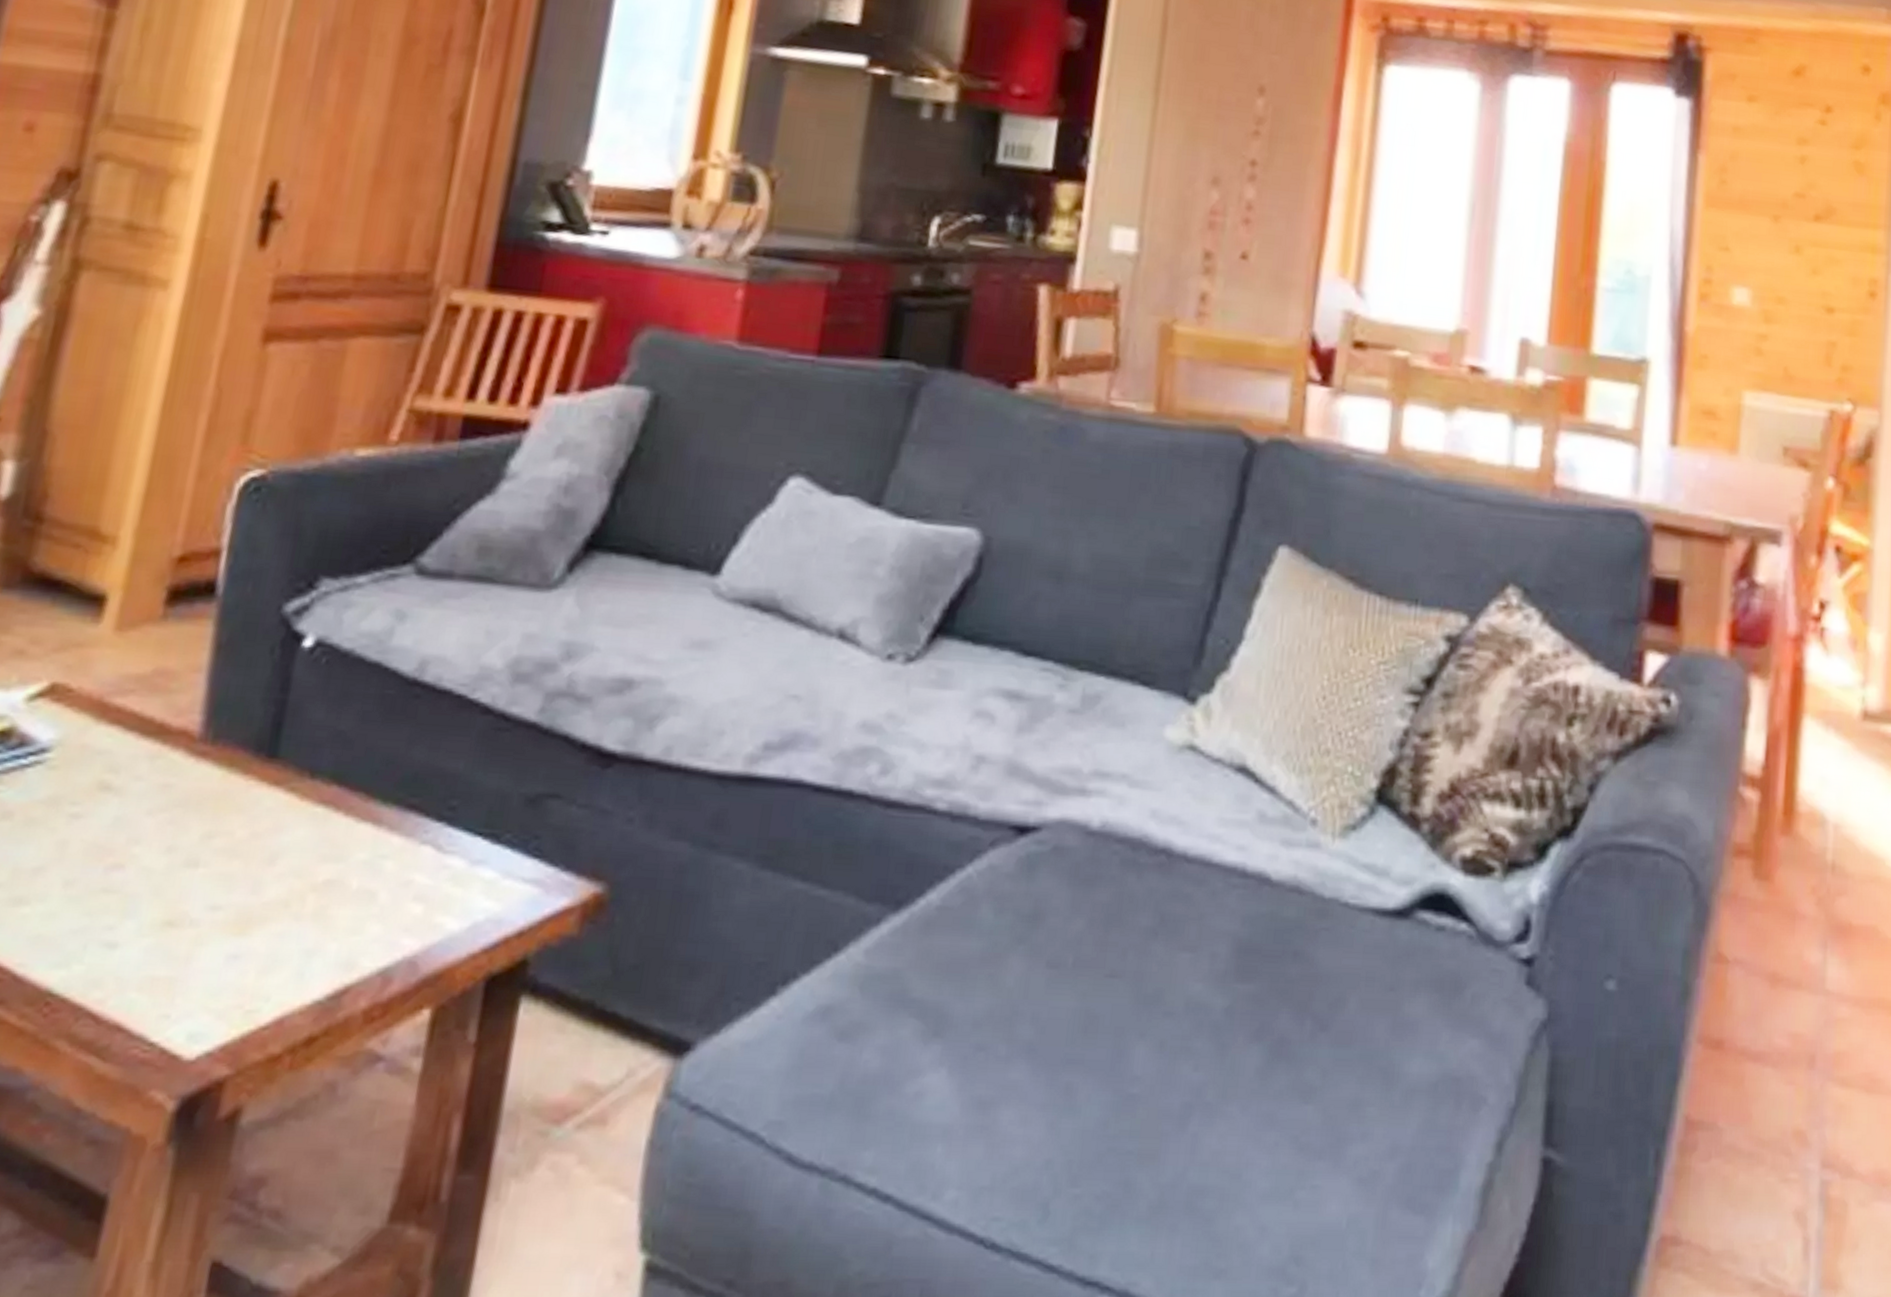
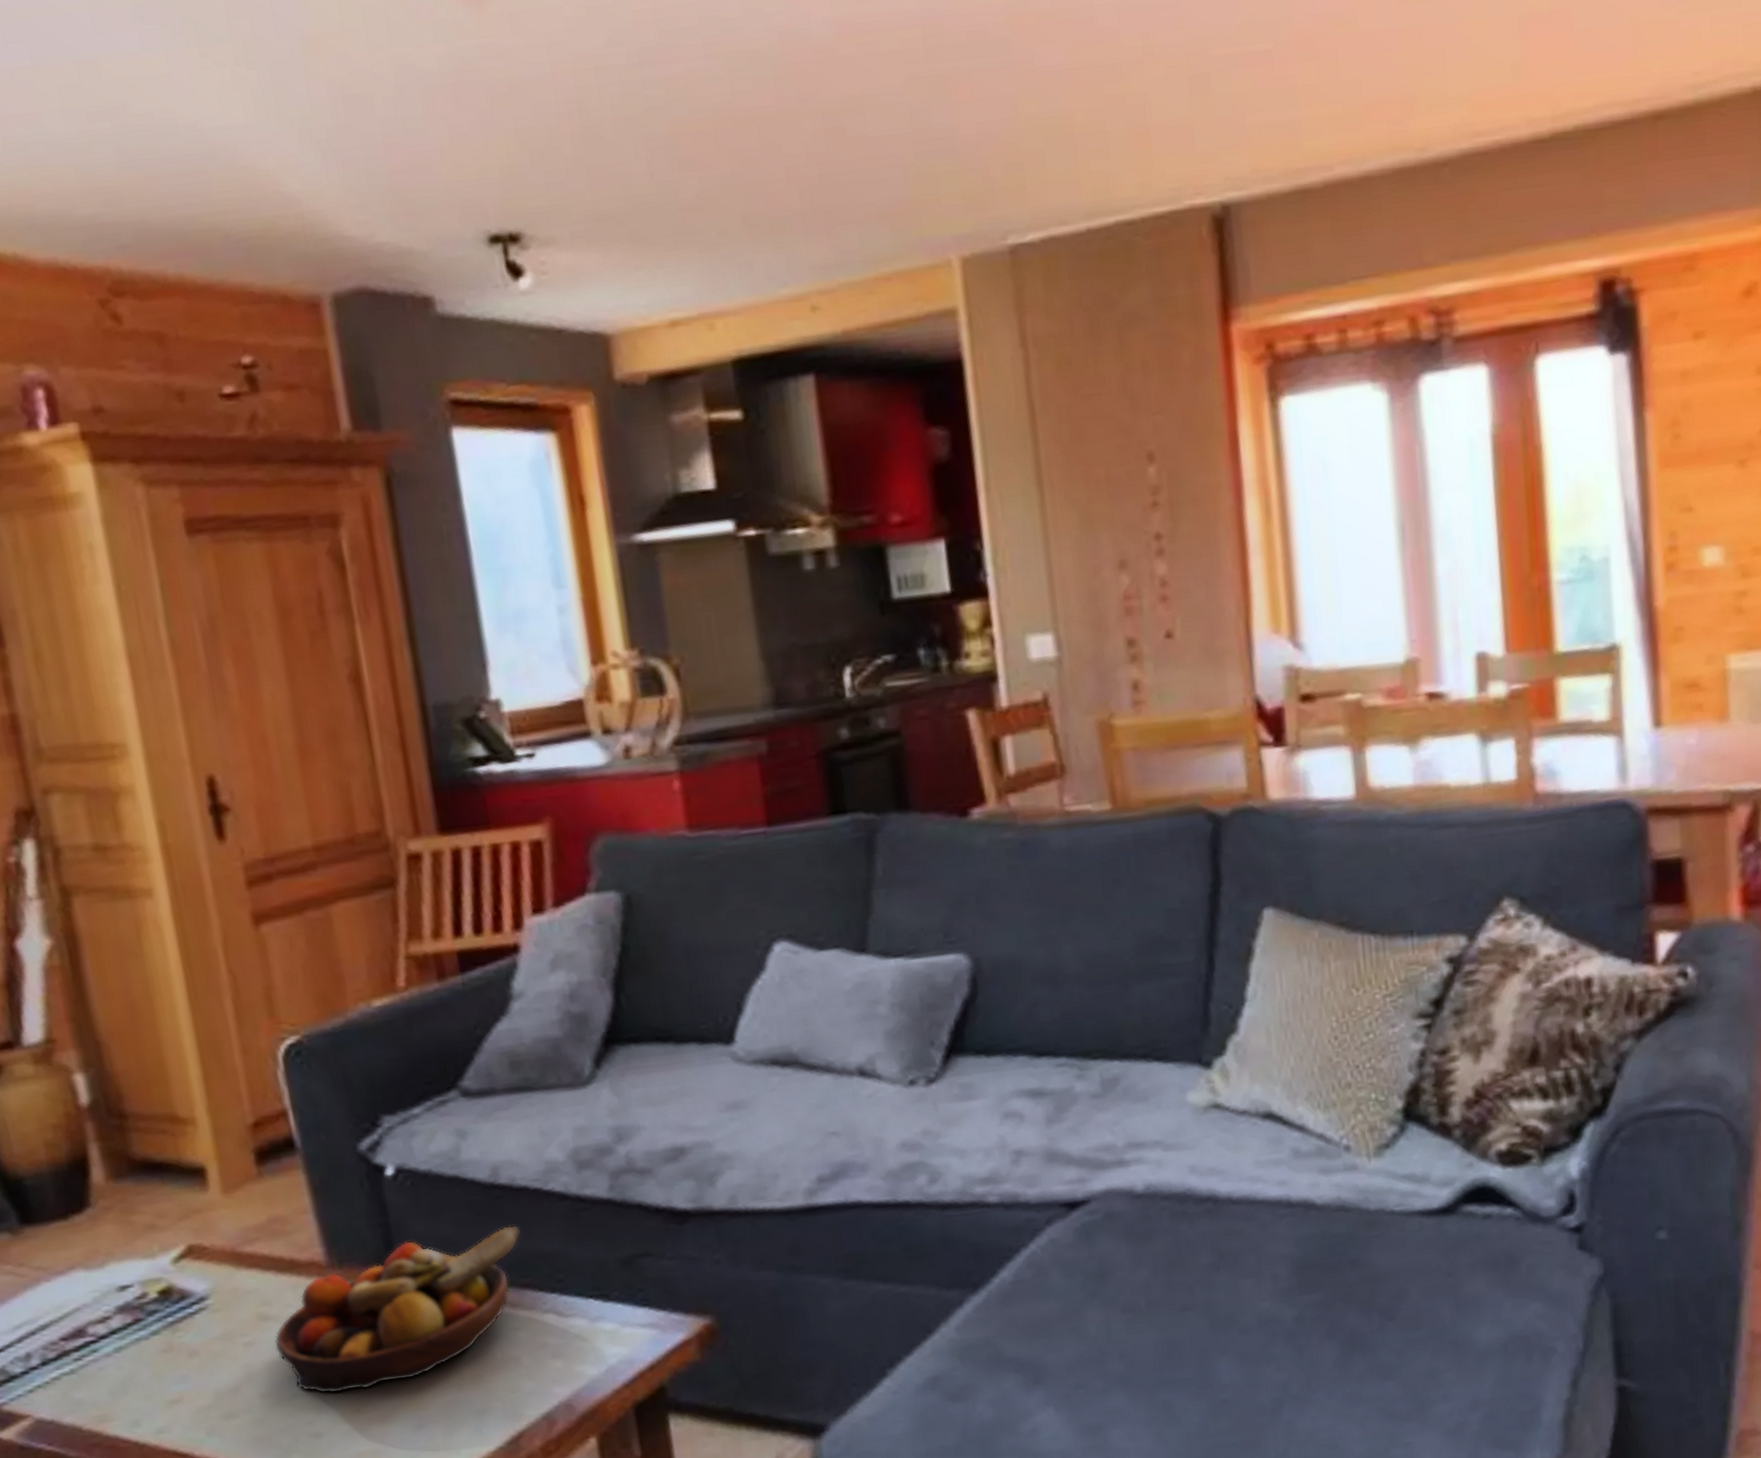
fruit bowl: none [103,728,429,898] -> present [274,1225,522,1394]

